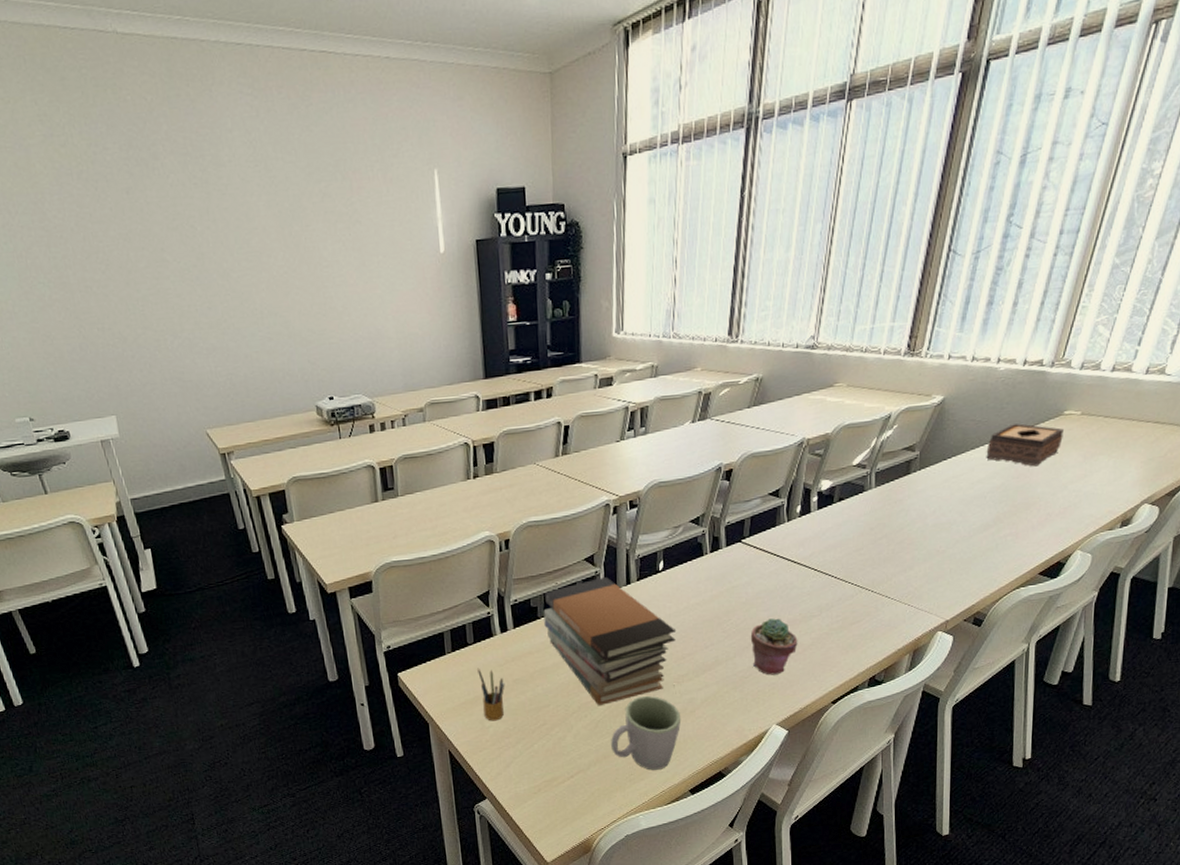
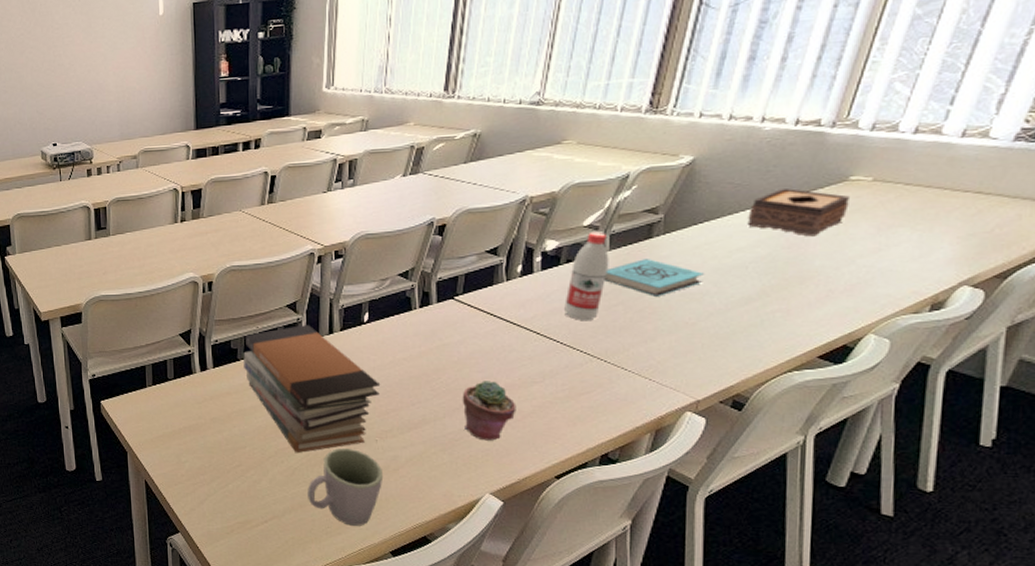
pencil box: present [477,668,505,721] -> none [176,403,203,457]
water bottle: none [838,470,875,556] -> present [564,231,609,321]
book: none [871,493,952,528] -> present [604,259,704,296]

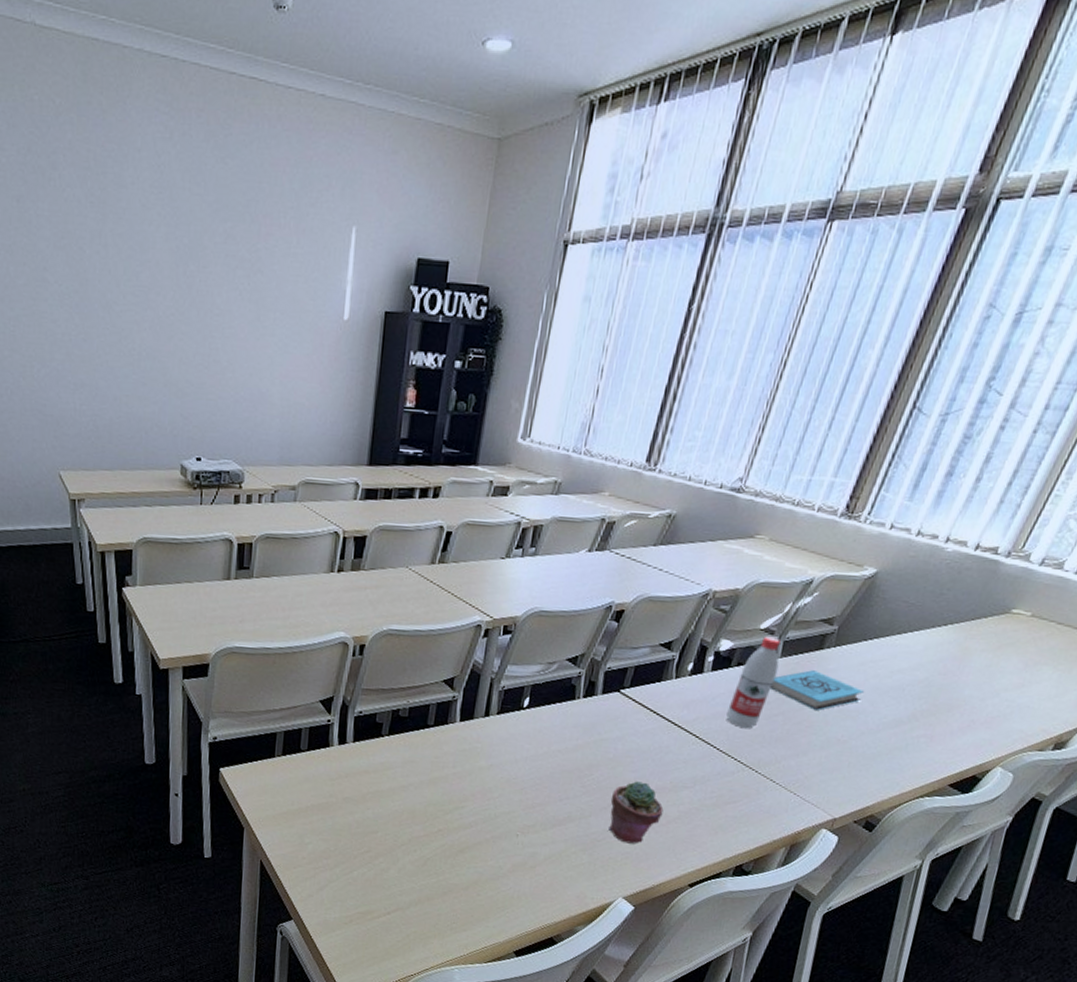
book stack: present [243,324,381,454] -> none [387,703,531,843]
mug: present [308,448,384,526] -> none [437,840,519,924]
tissue box: present [747,188,849,237] -> none [912,613,1008,666]

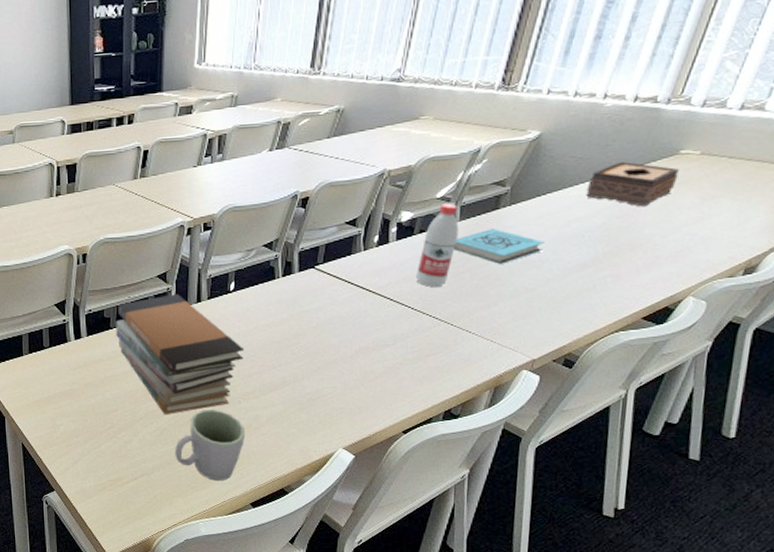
book stack: none [387,703,531,843] -> present [116,293,245,415]
mug: none [437,840,519,924] -> present [175,409,246,481]
potted succulent: present [609,781,664,844] -> none [319,344,369,400]
tissue box: none [912,613,1008,666] -> present [586,162,679,207]

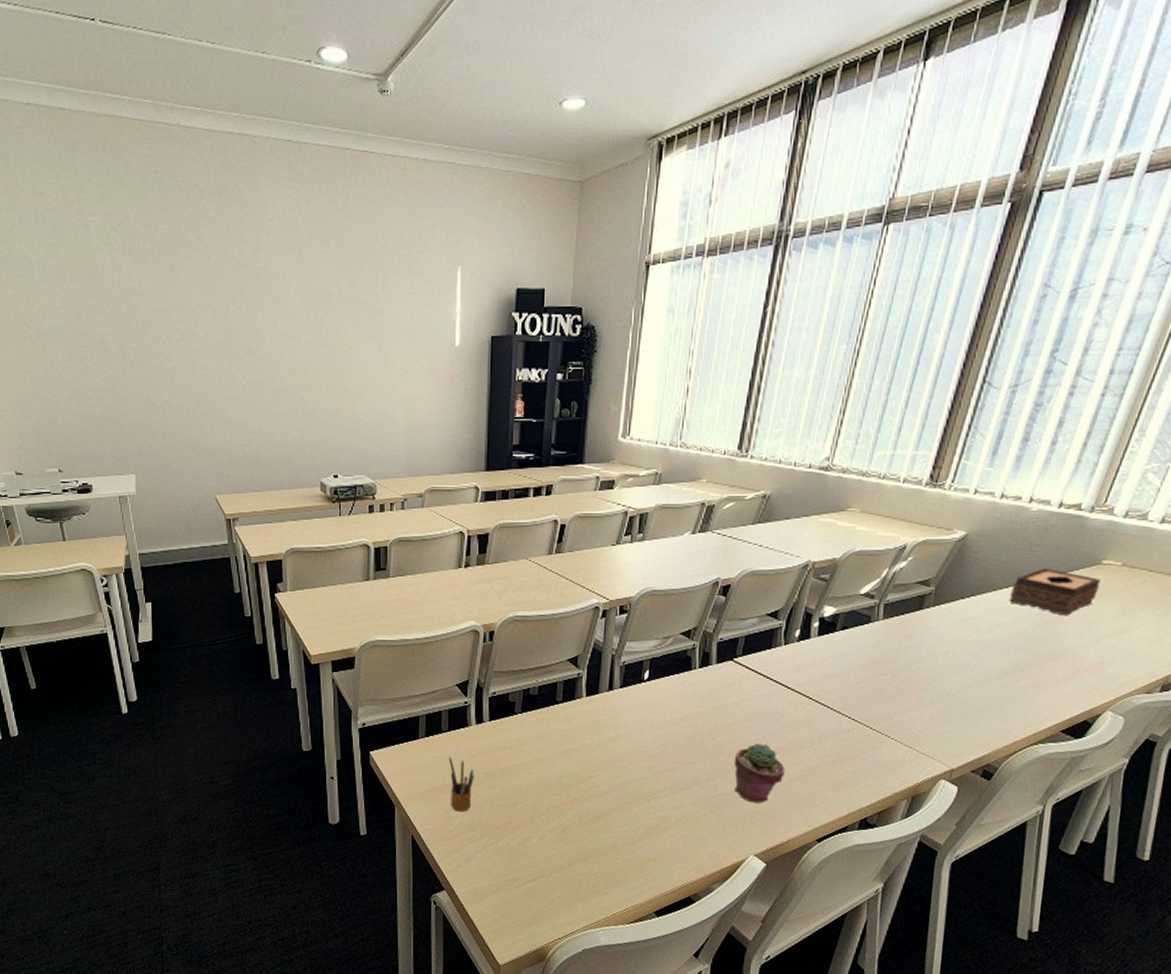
pencil box: none [52,370,77,420] -> present [449,756,475,812]
book stack: present [116,293,245,415] -> none [521,679,657,812]
mug: present [175,409,246,481] -> none [577,806,653,886]
potted succulent: none [319,344,369,400] -> present [733,743,785,803]
water bottle: present [416,203,459,288] -> none [837,600,882,688]
book: present [453,229,544,264] -> none [875,630,967,667]

